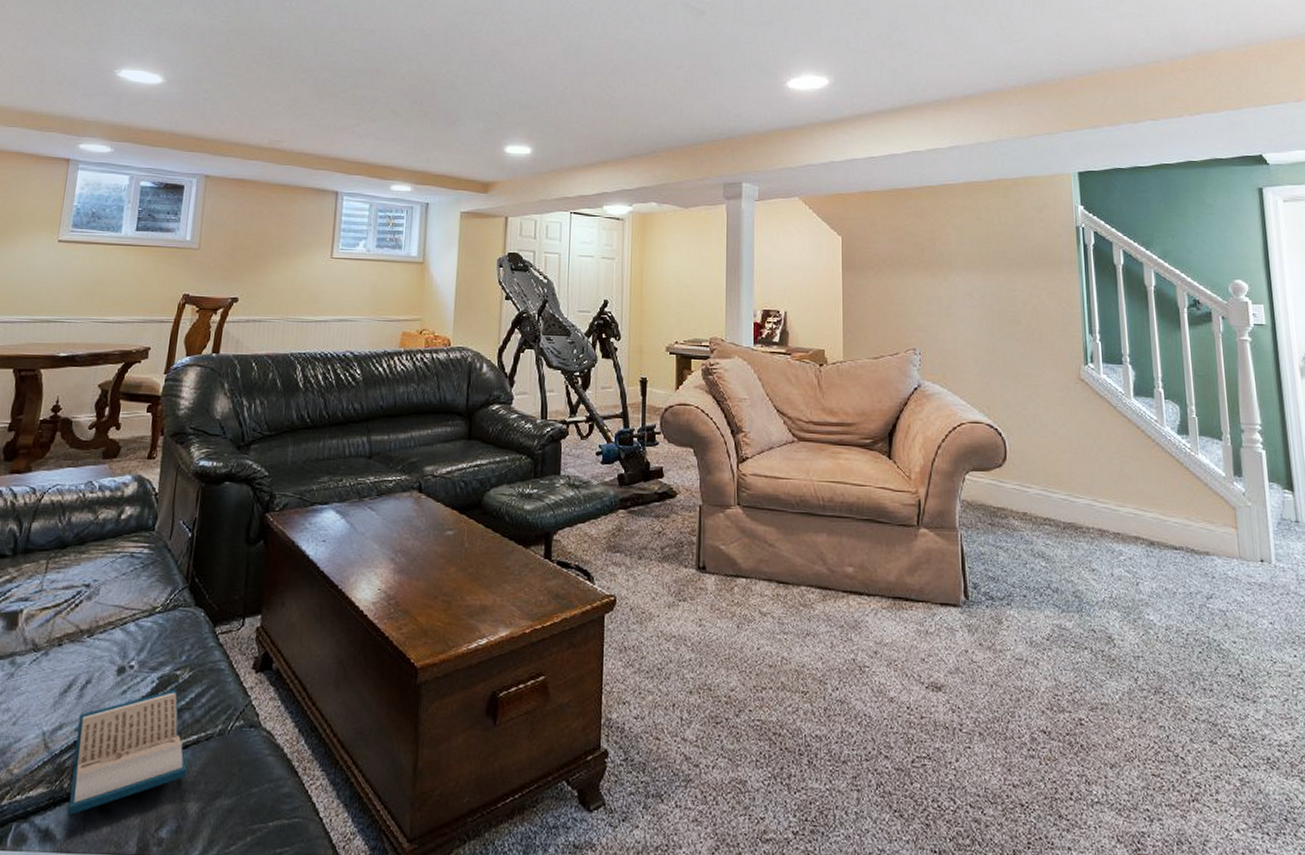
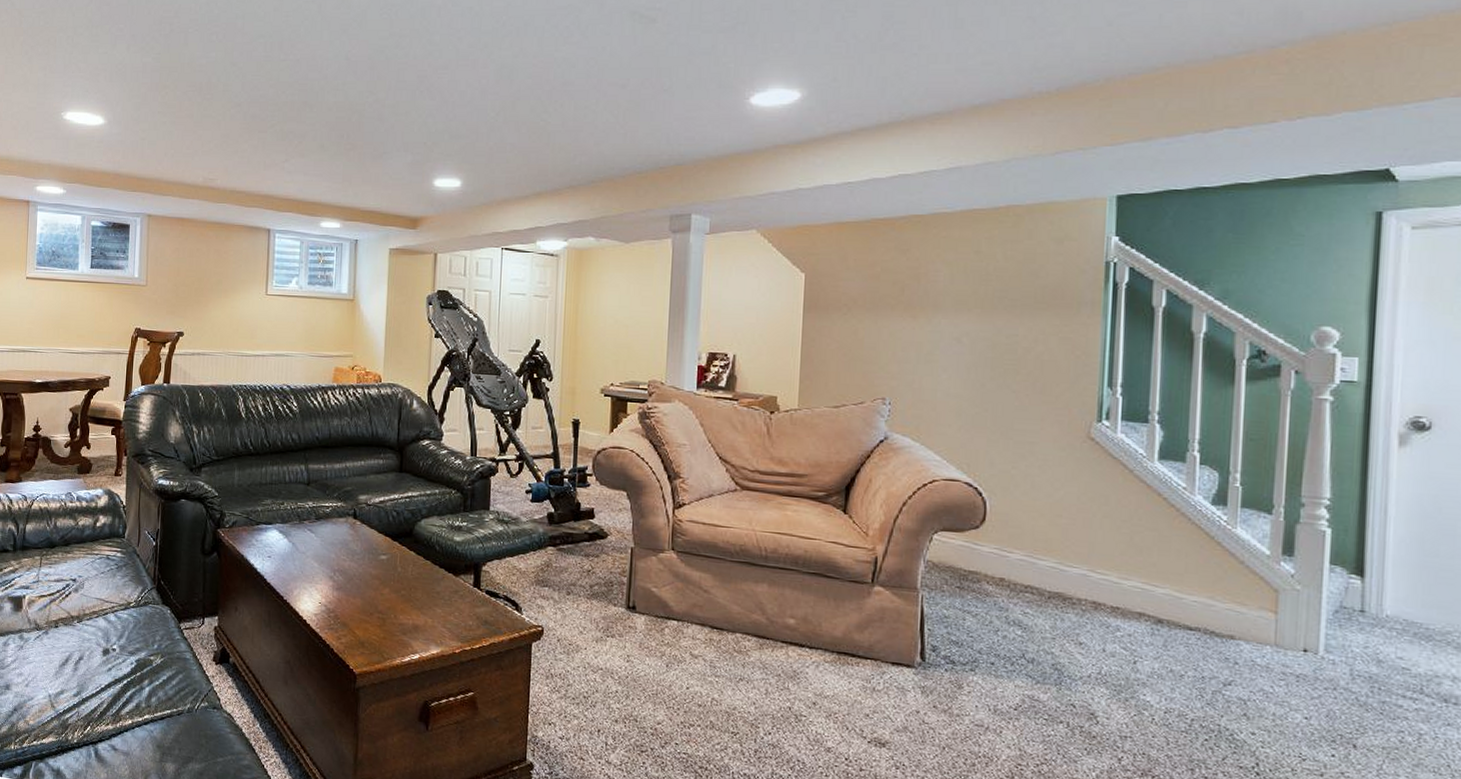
hardback book: present [68,689,187,815] -> none [73,671,164,761]

